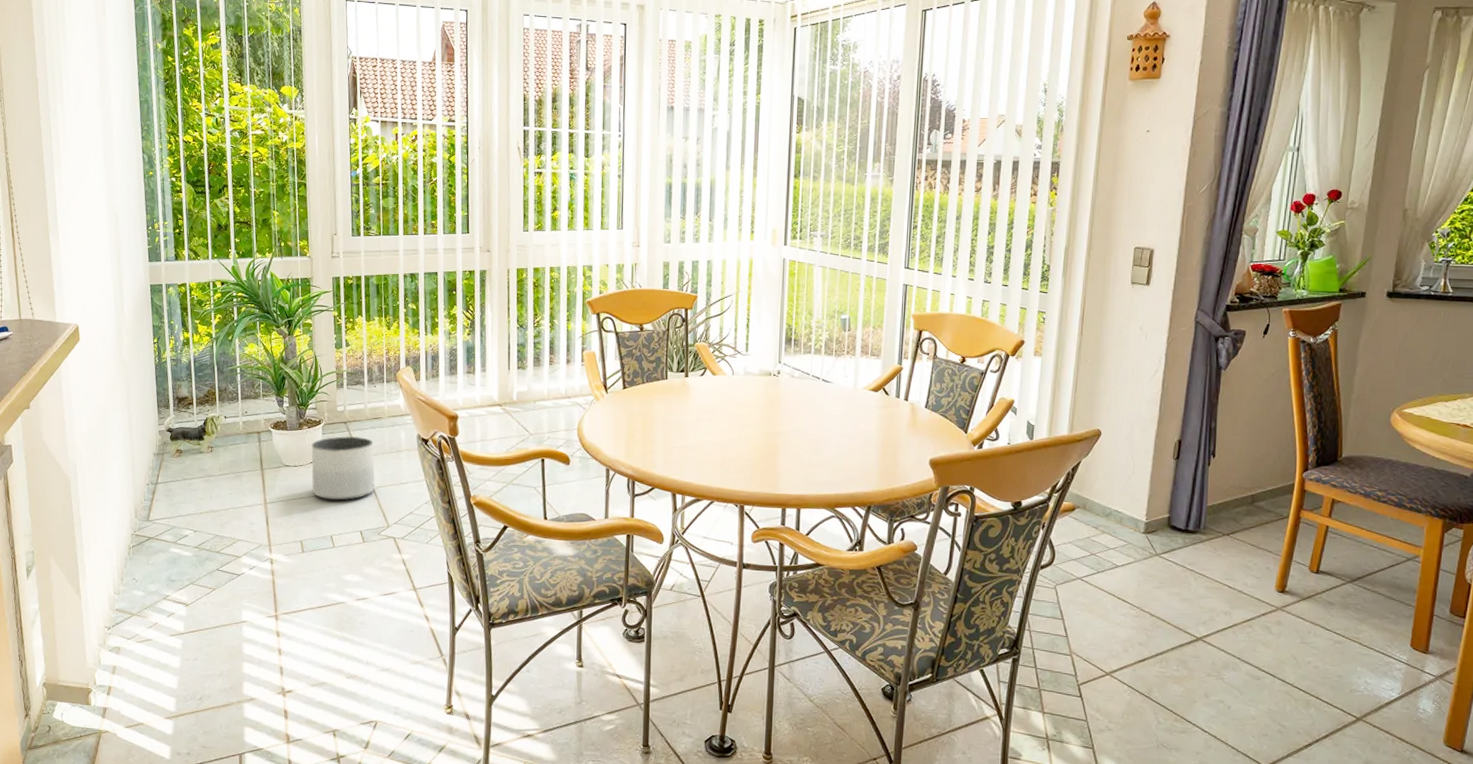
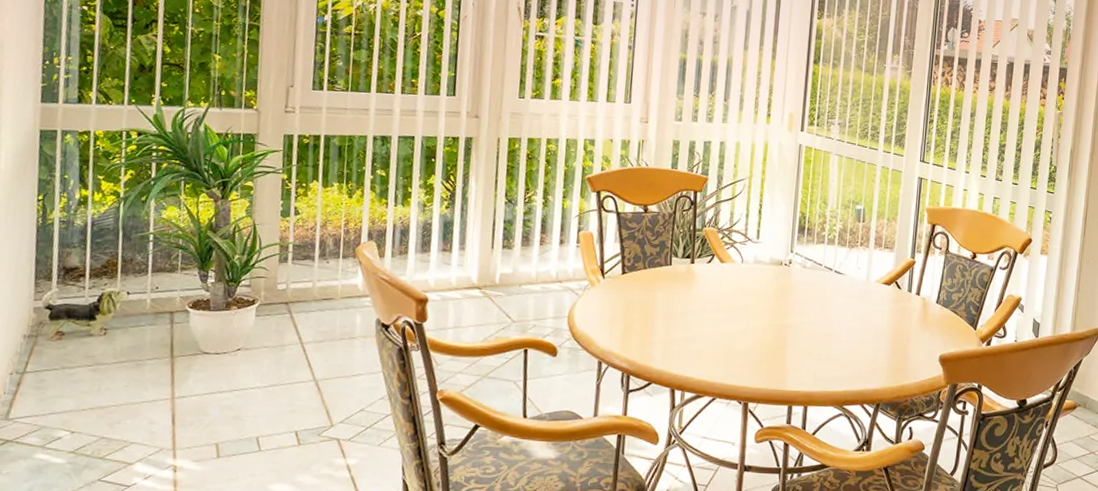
planter: present [311,436,375,501] -> none [236,319,322,395]

